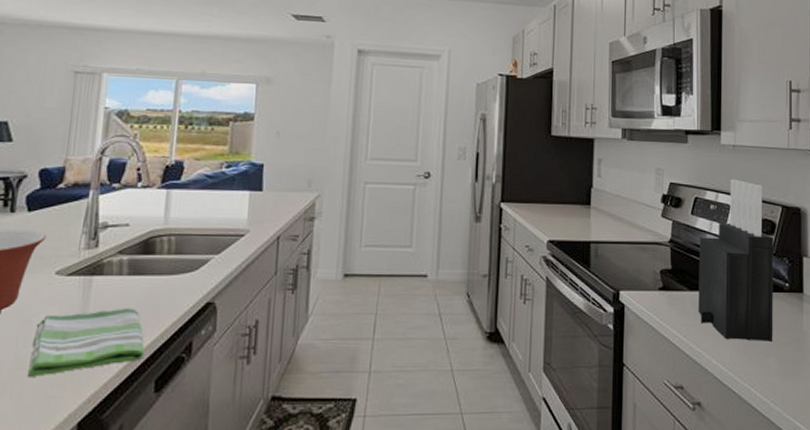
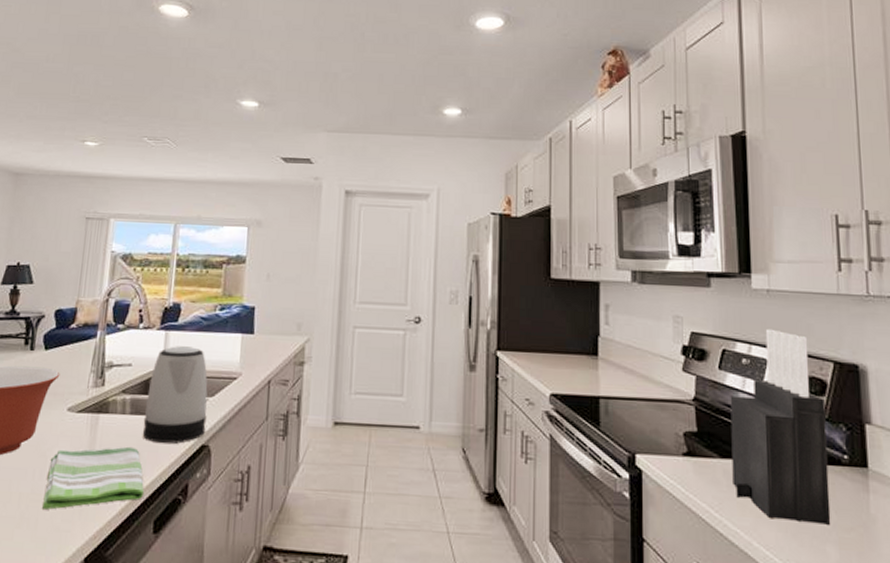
kettle: none [141,204,214,303] -> present [142,346,208,444]

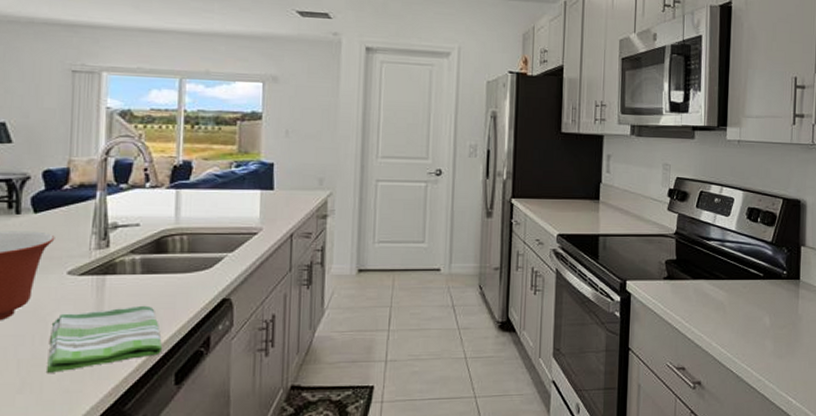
kettle: present [142,346,208,444] -> none [156,204,227,300]
knife block: present [730,328,831,525] -> none [701,173,774,325]

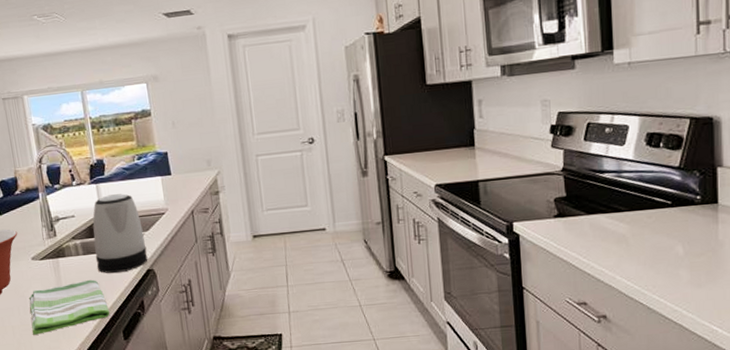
kettle: none [156,204,227,300] -> present [92,193,148,274]

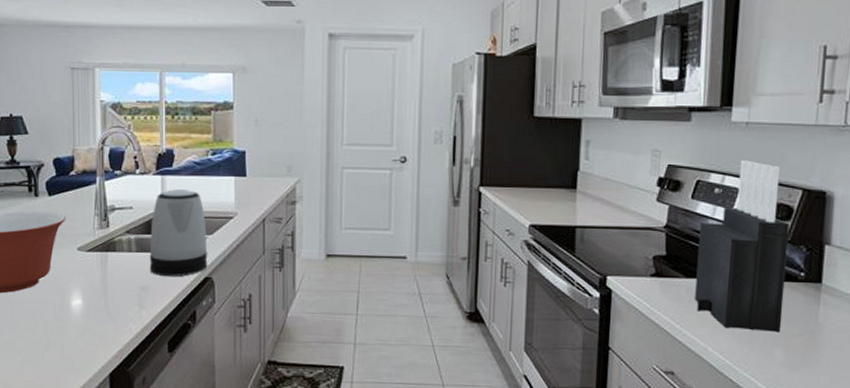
dish towel: present [28,279,110,335] -> none [66,280,157,335]
knife block: none [595,97,684,256] -> present [695,159,789,332]

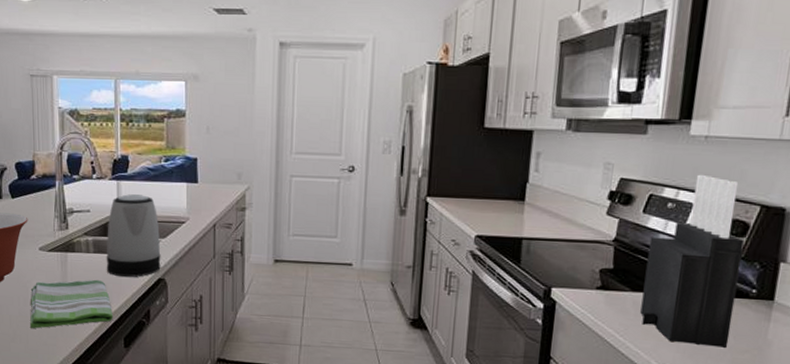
dish towel: none [66,280,157,335] -> present [30,279,114,329]

